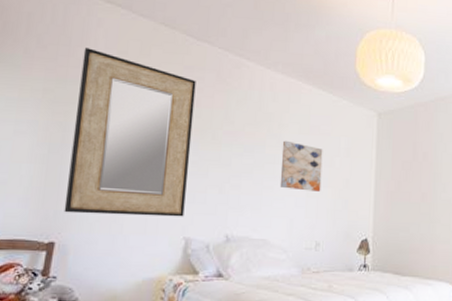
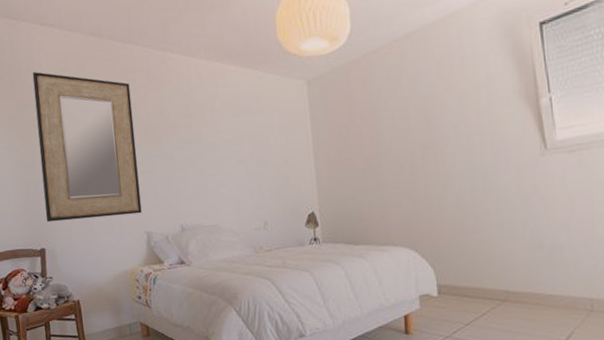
wall art: present [279,140,323,192] -> none [217,126,261,174]

